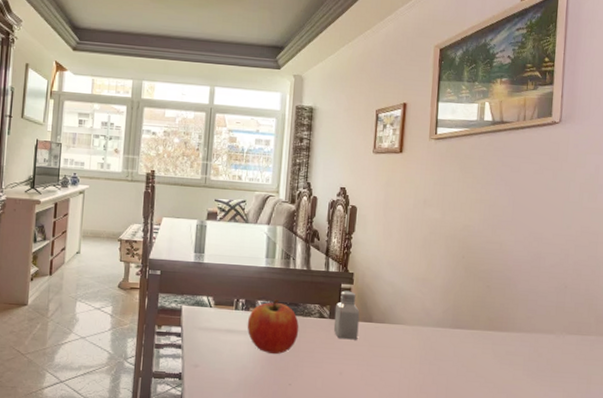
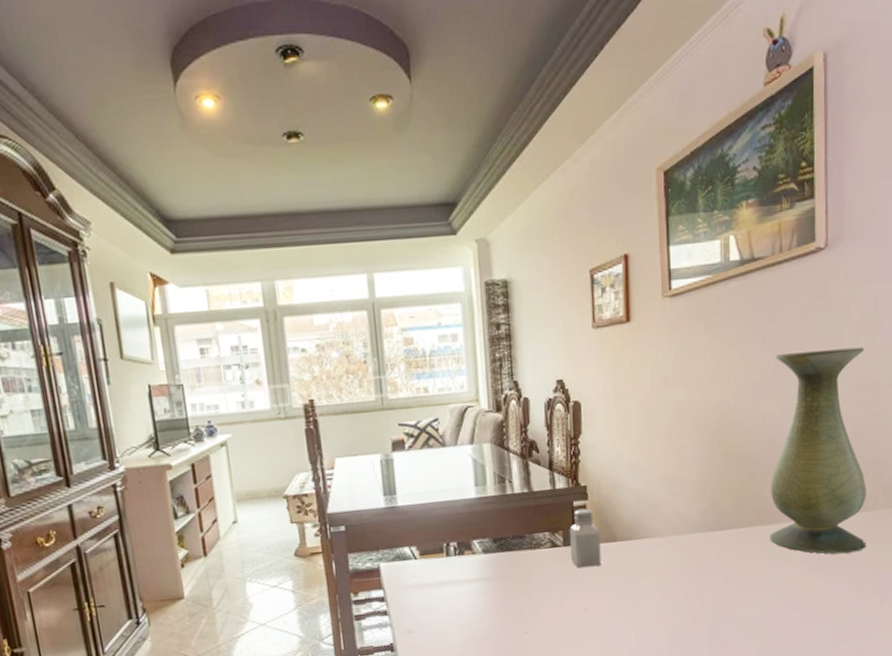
apple: present [247,298,299,354] -> none [463,533,529,601]
vase: none [498,197,586,368] -> present [770,347,867,554]

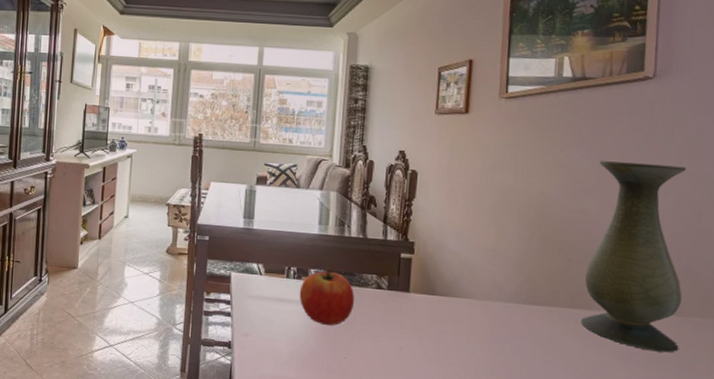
apple: none [463,533,529,601] -> present [299,267,355,326]
saltshaker: present [569,508,601,568] -> none [392,260,422,314]

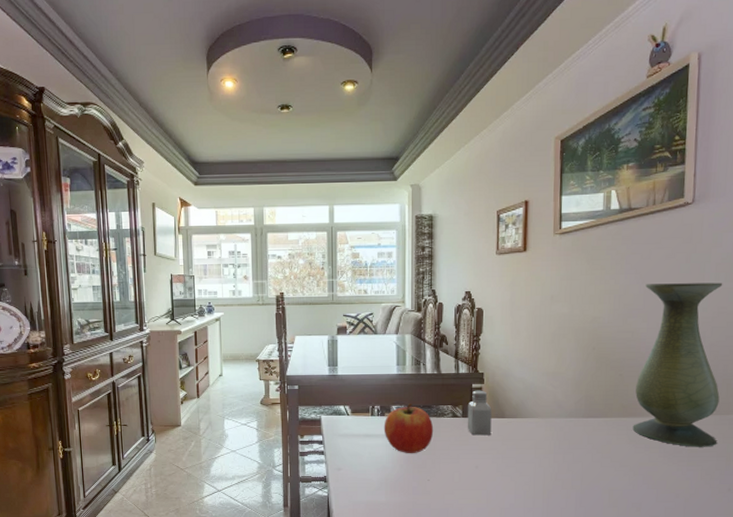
saltshaker: none [392,260,422,314] -> present [467,390,492,436]

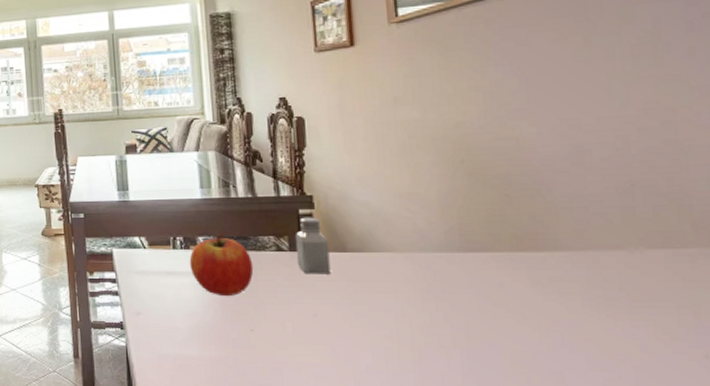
vase: present [632,282,723,447] -> none [527,69,675,294]

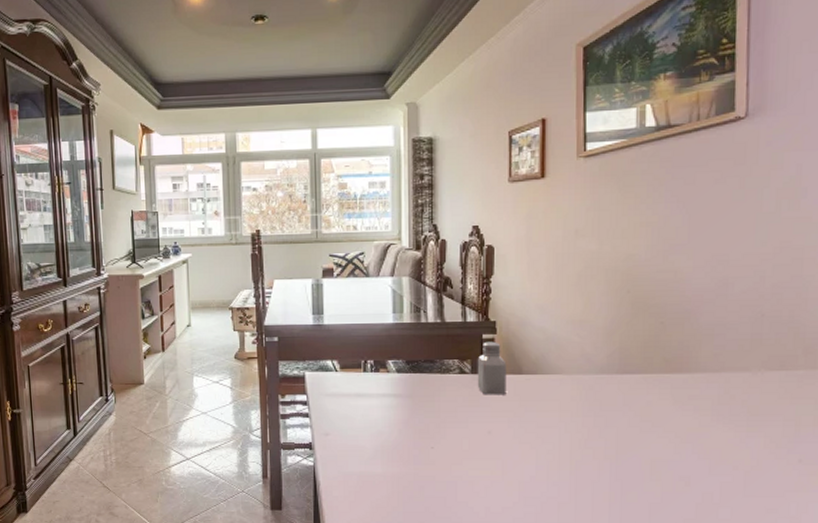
apple: present [189,233,254,296] -> none [378,356,438,416]

